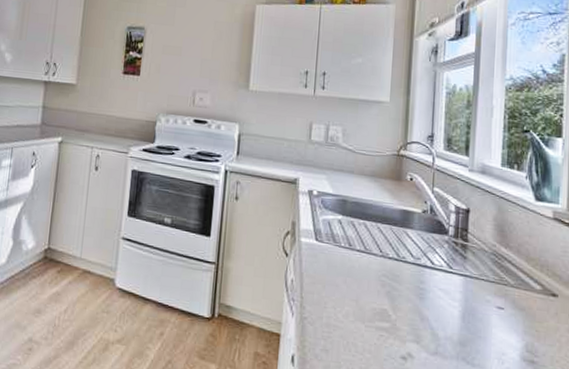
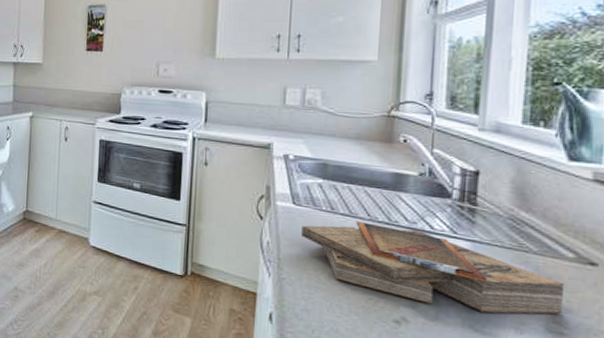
clipboard: none [322,257,533,345] -> present [301,220,564,315]

